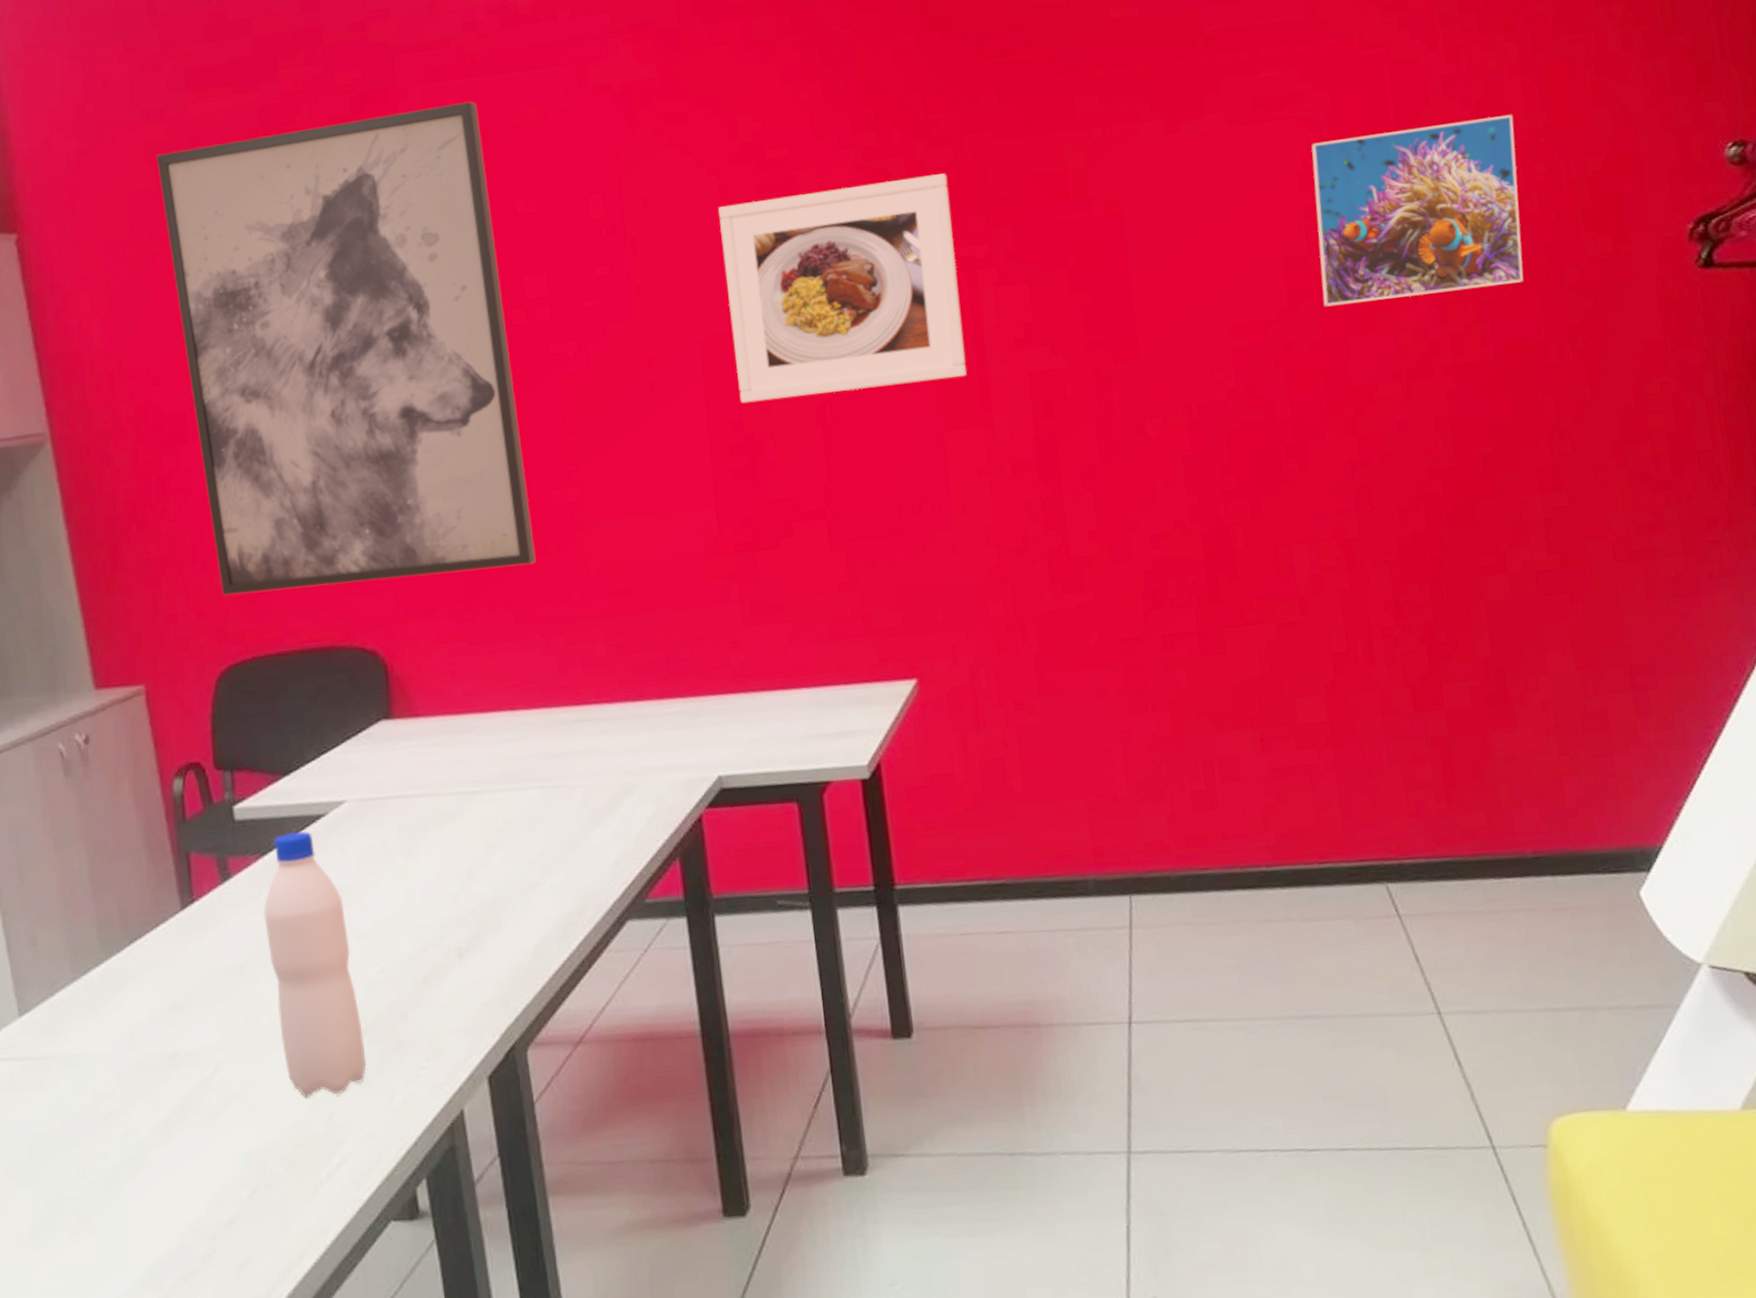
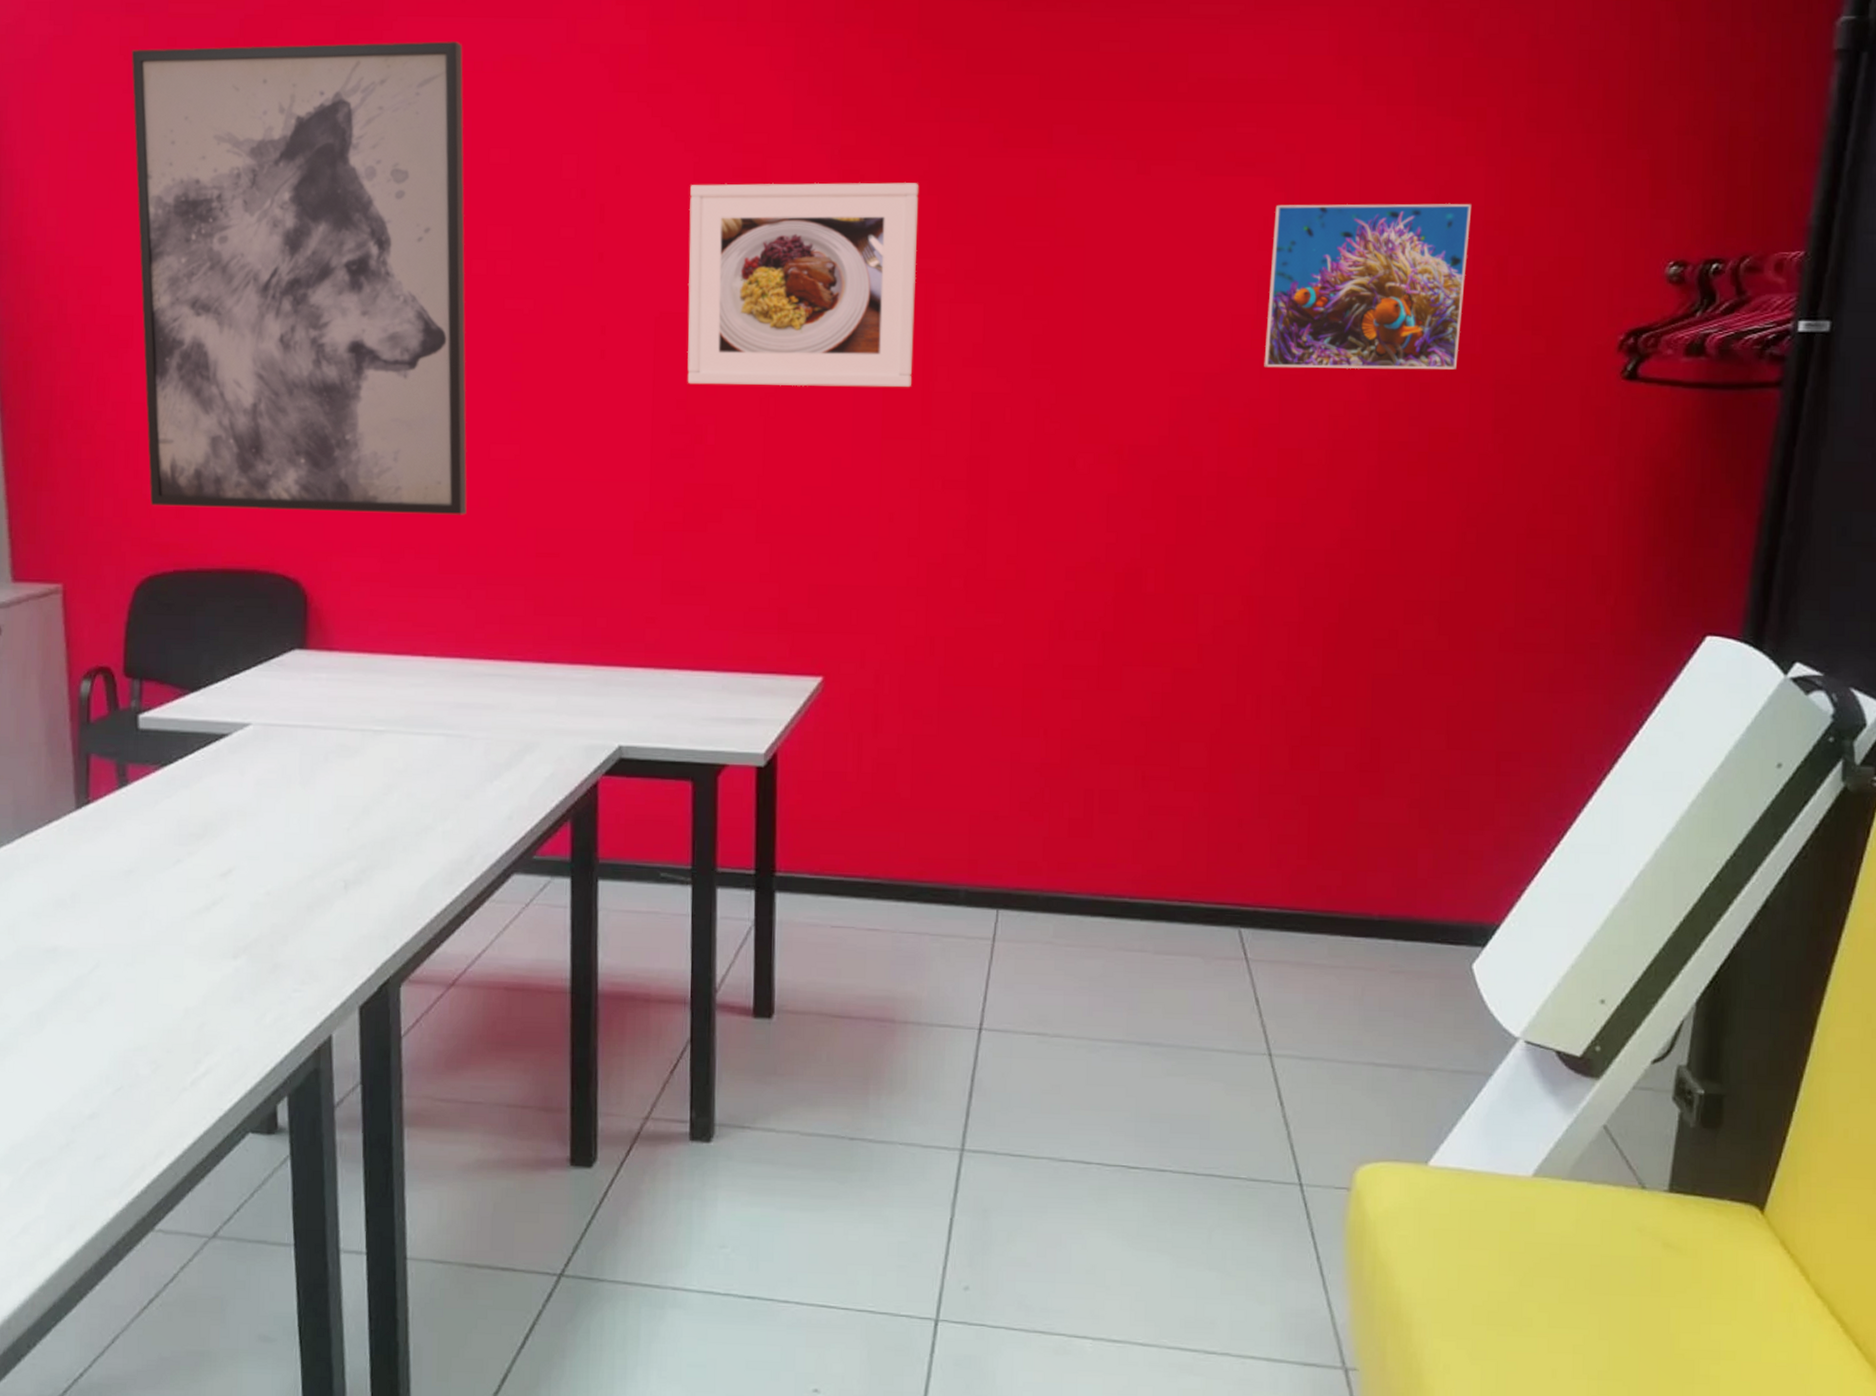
water bottle: present [263,830,367,1098] -> none [156,747,243,1007]

